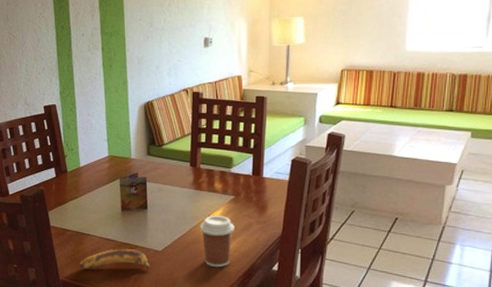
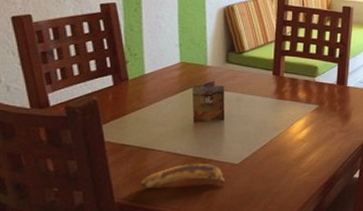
coffee cup: present [199,216,234,268] -> none [281,126,317,178]

